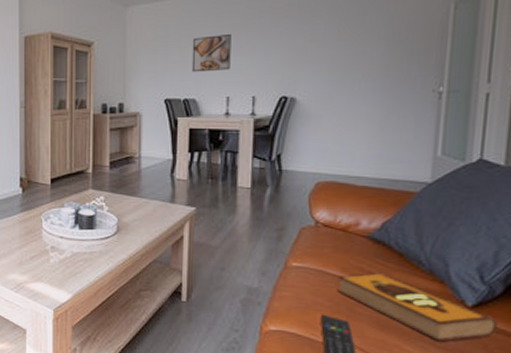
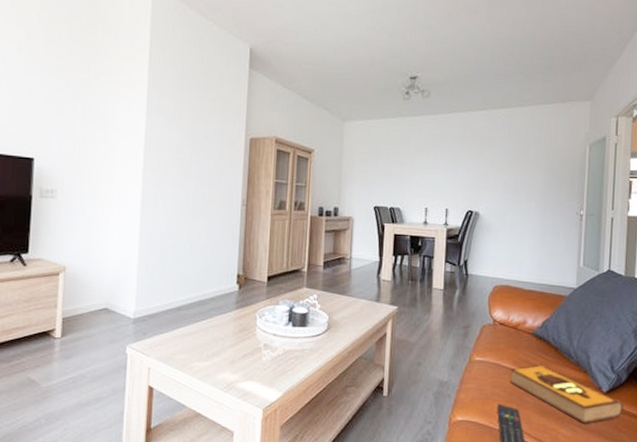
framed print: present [191,33,231,73] -> none [397,153,430,185]

